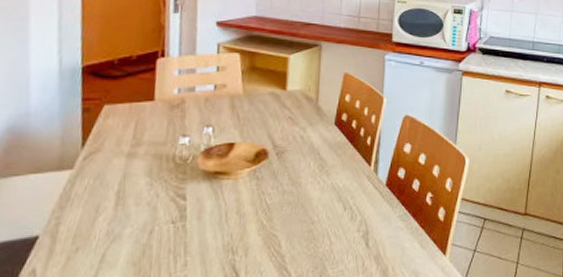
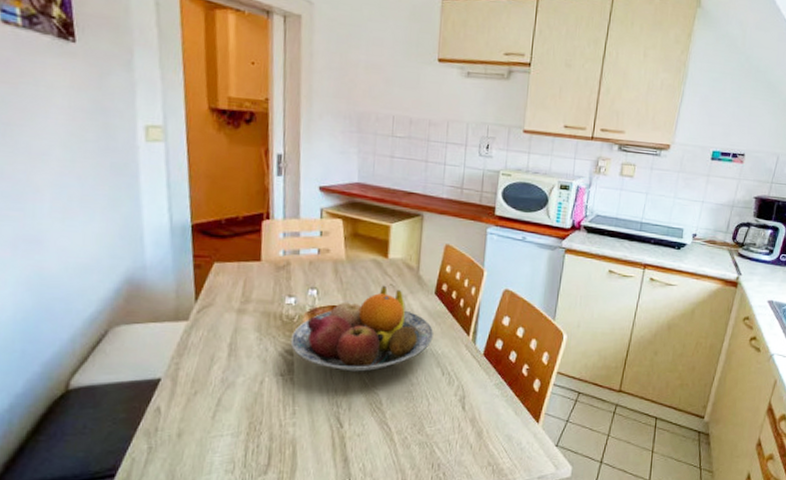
fruit bowl: none [183,118,334,213] -> present [290,285,433,372]

